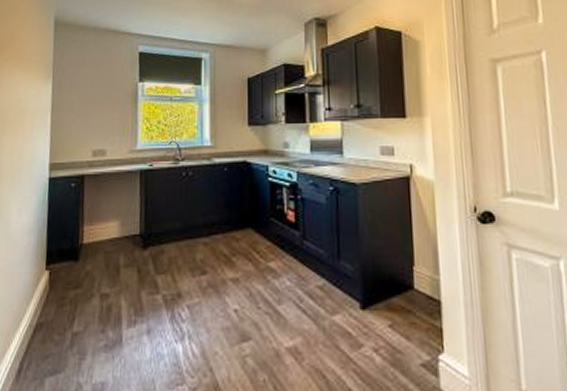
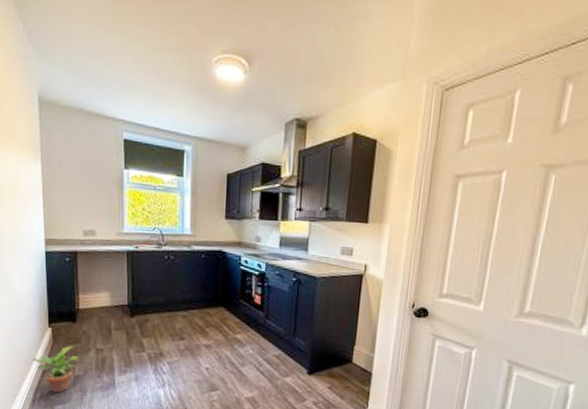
potted plant: none [20,292,79,358] -> present [31,346,79,393]

